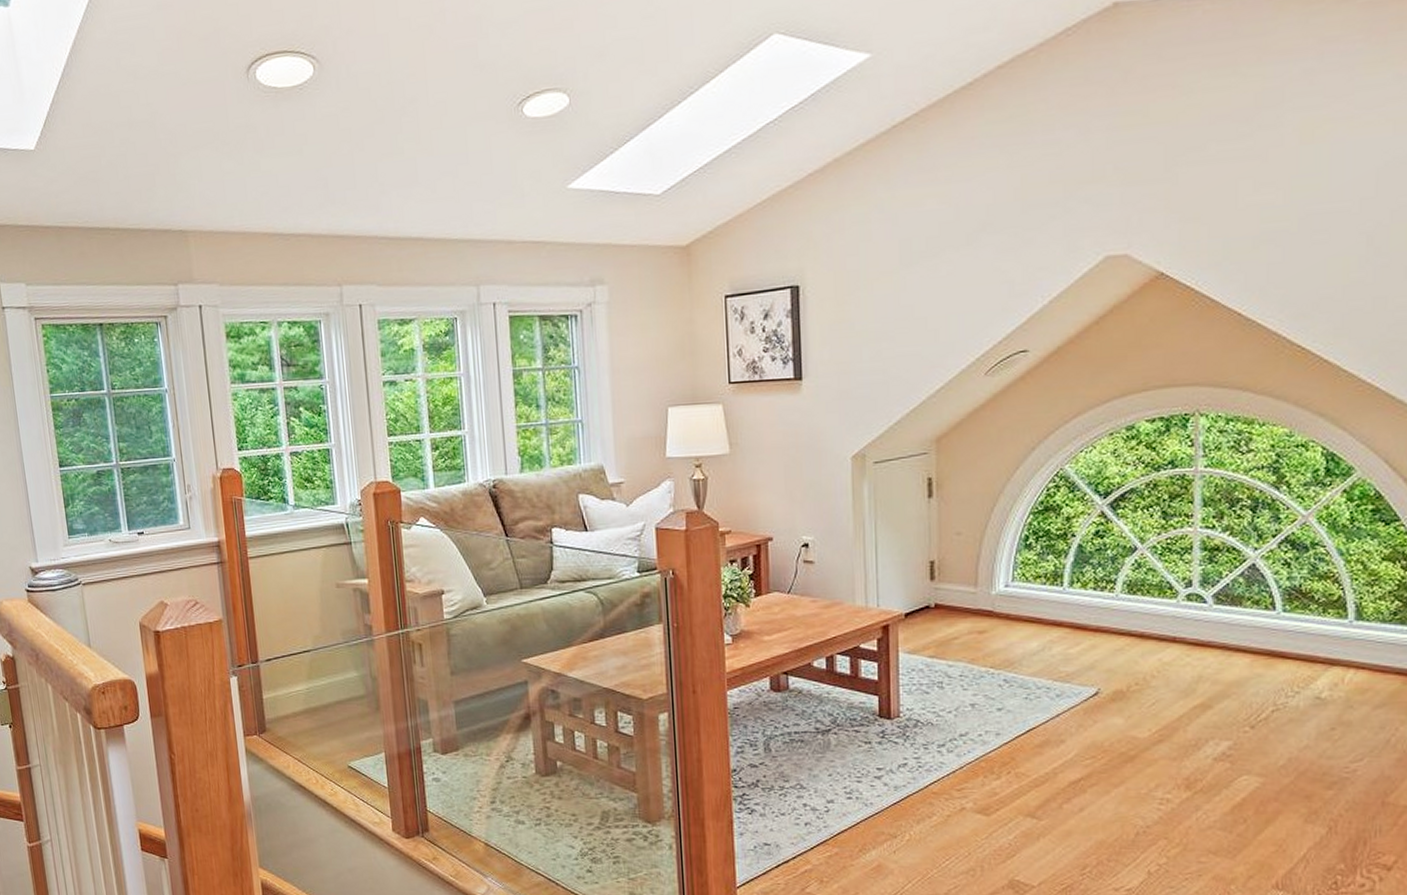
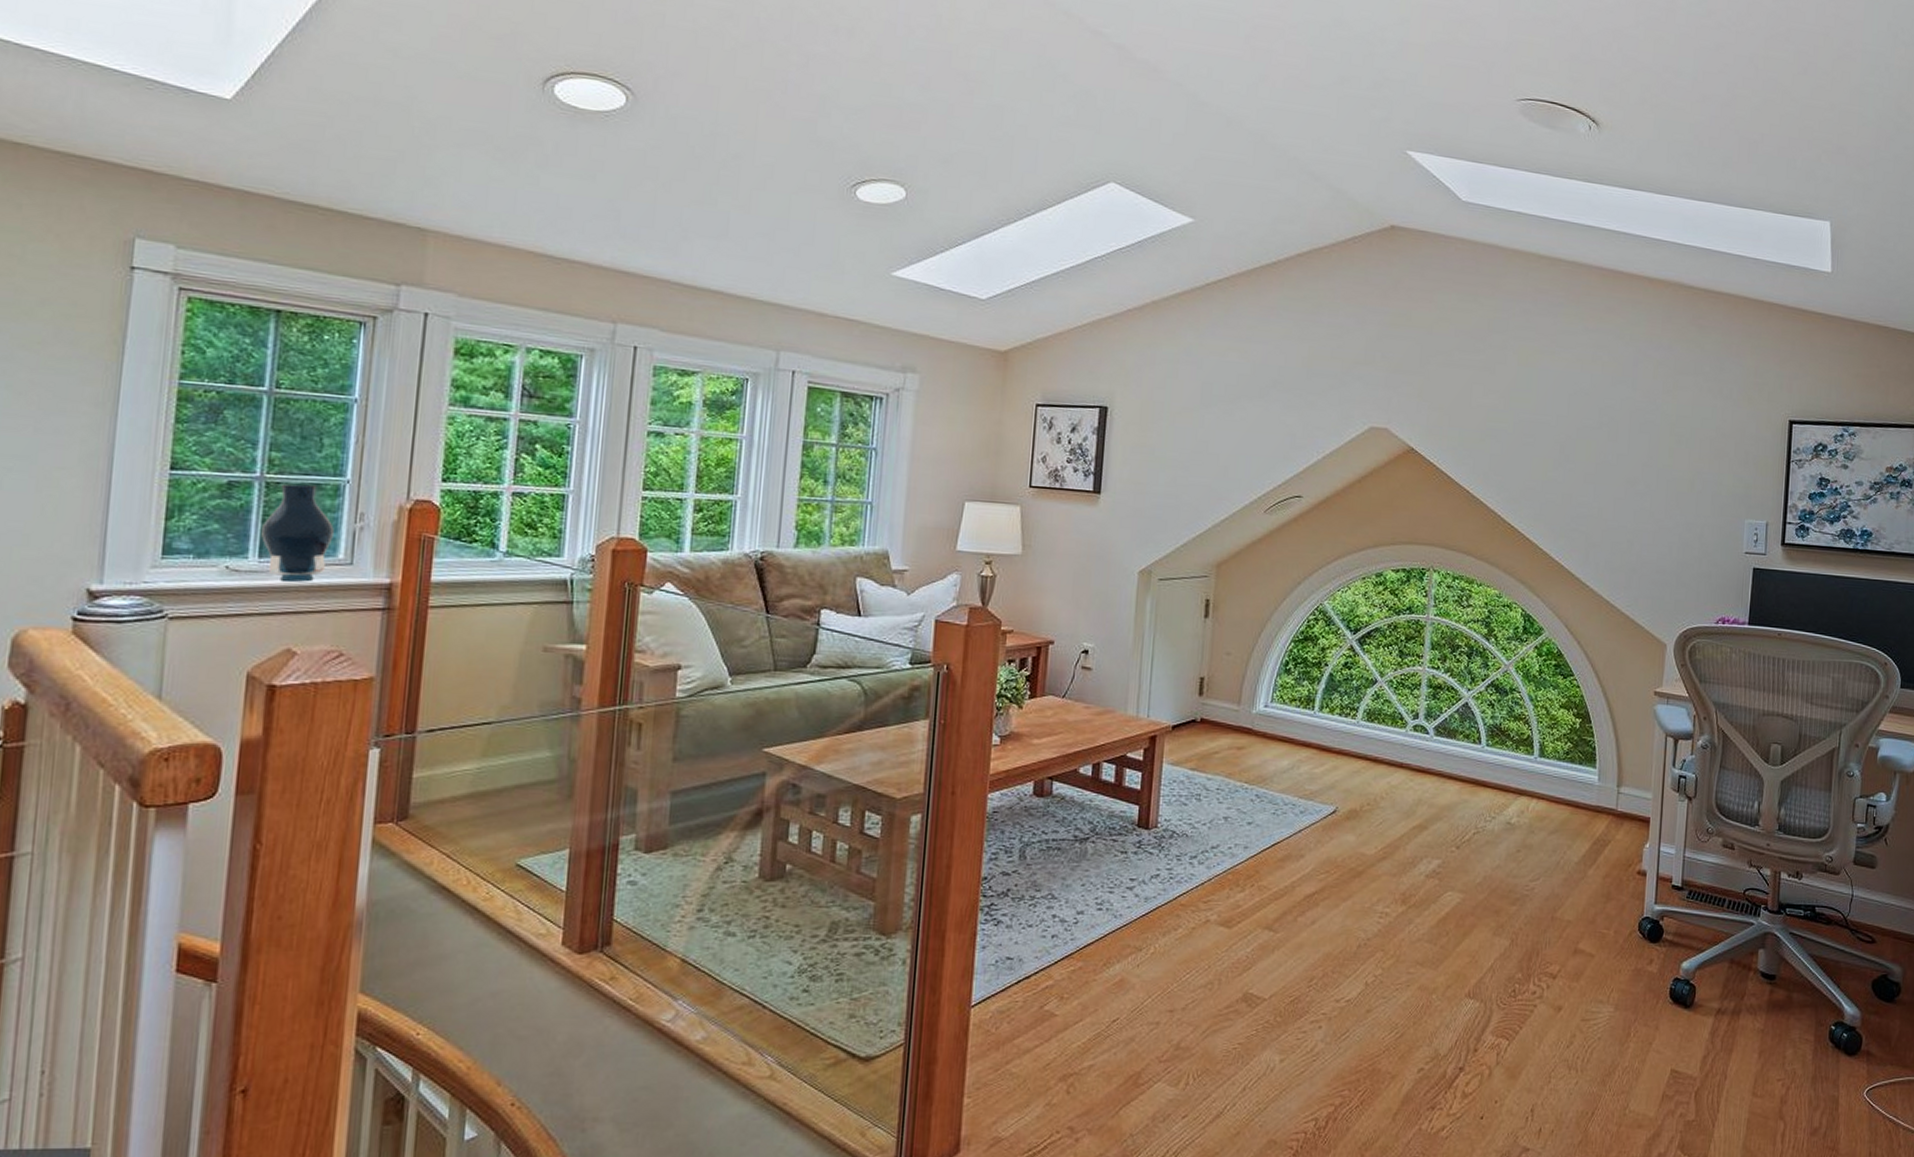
vase: none [125,466,173,549] -> present [261,484,334,583]

